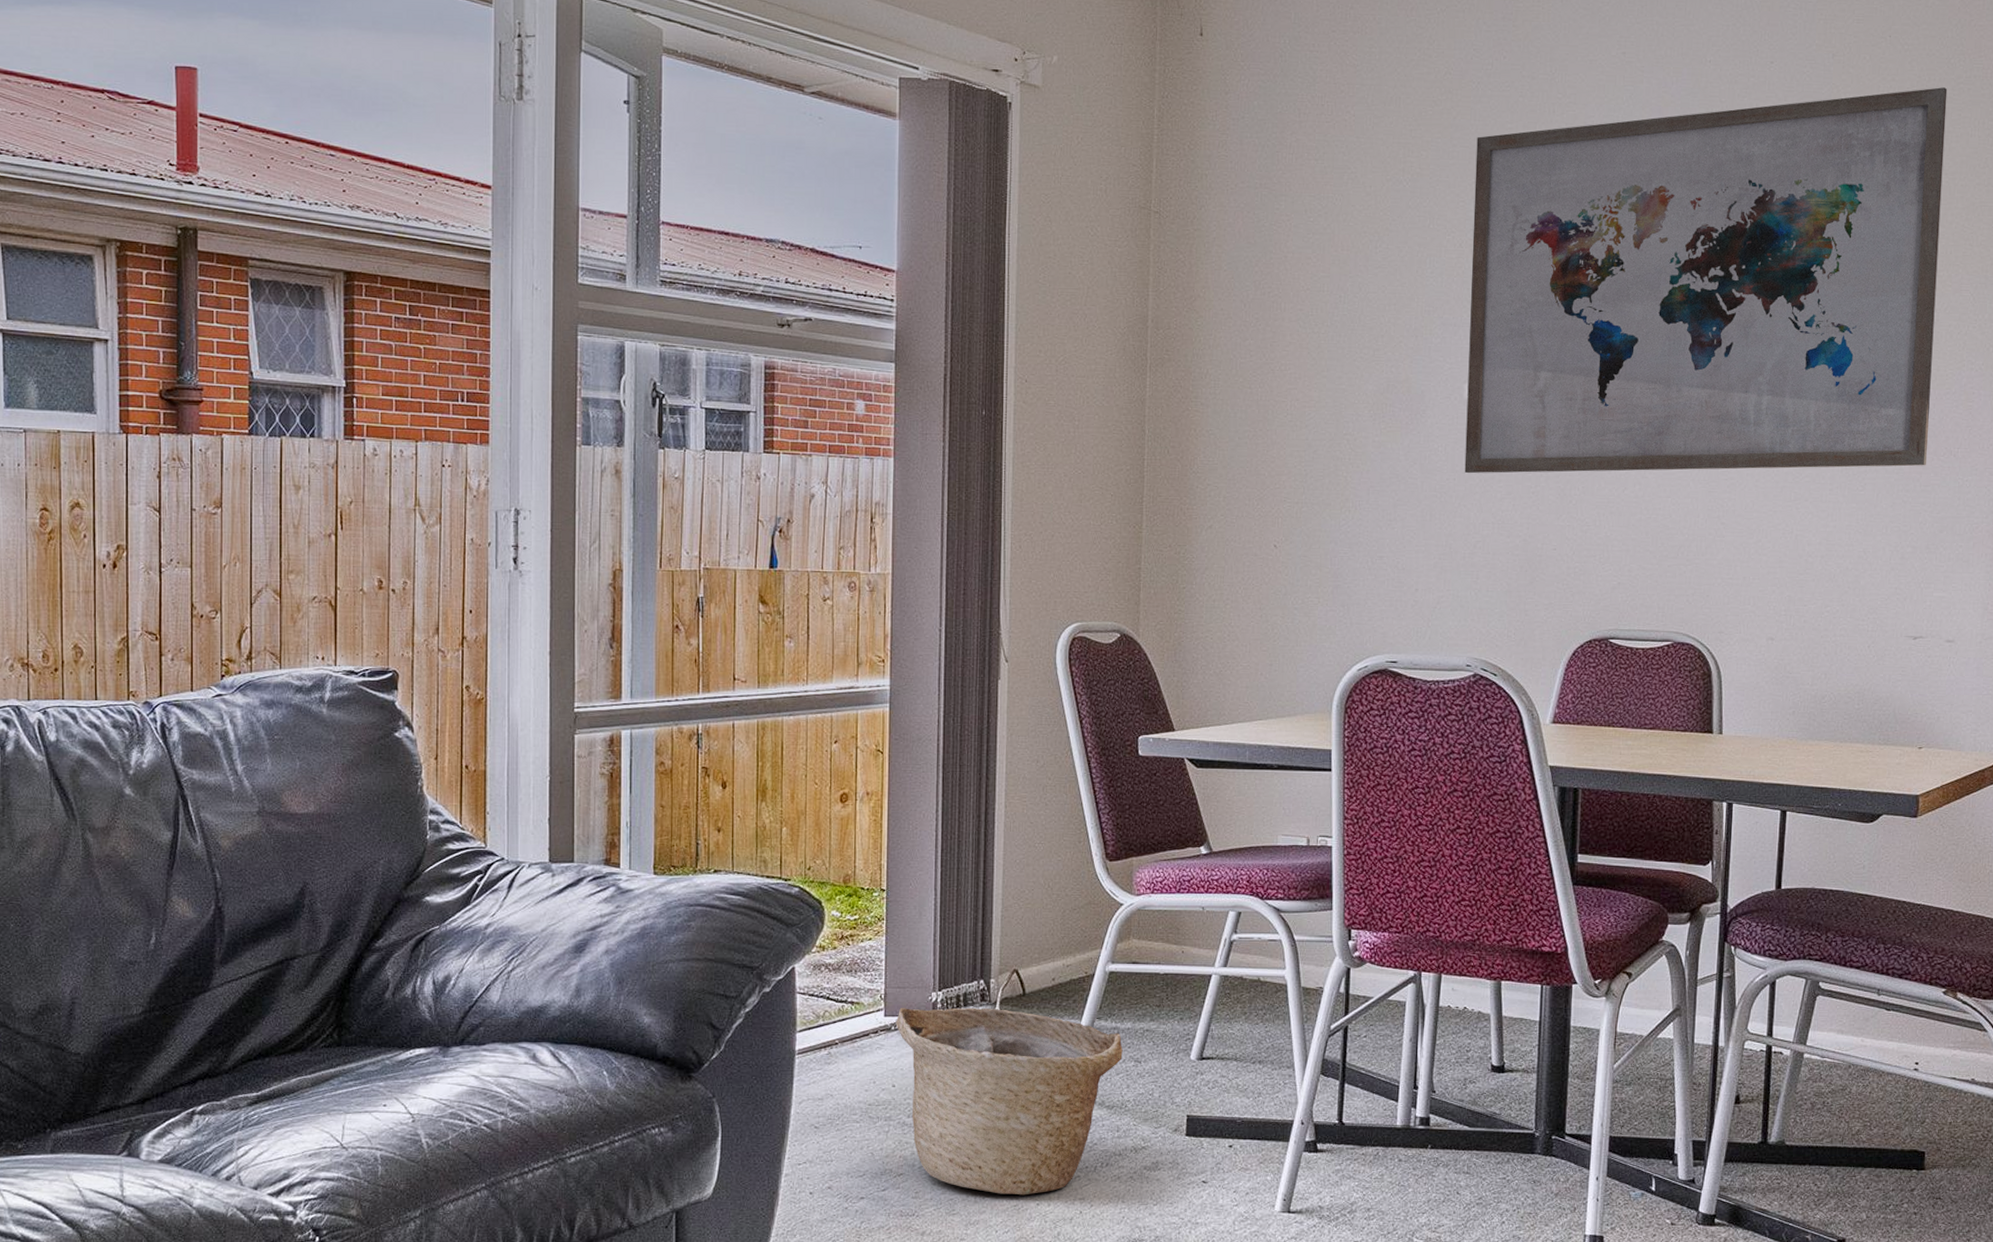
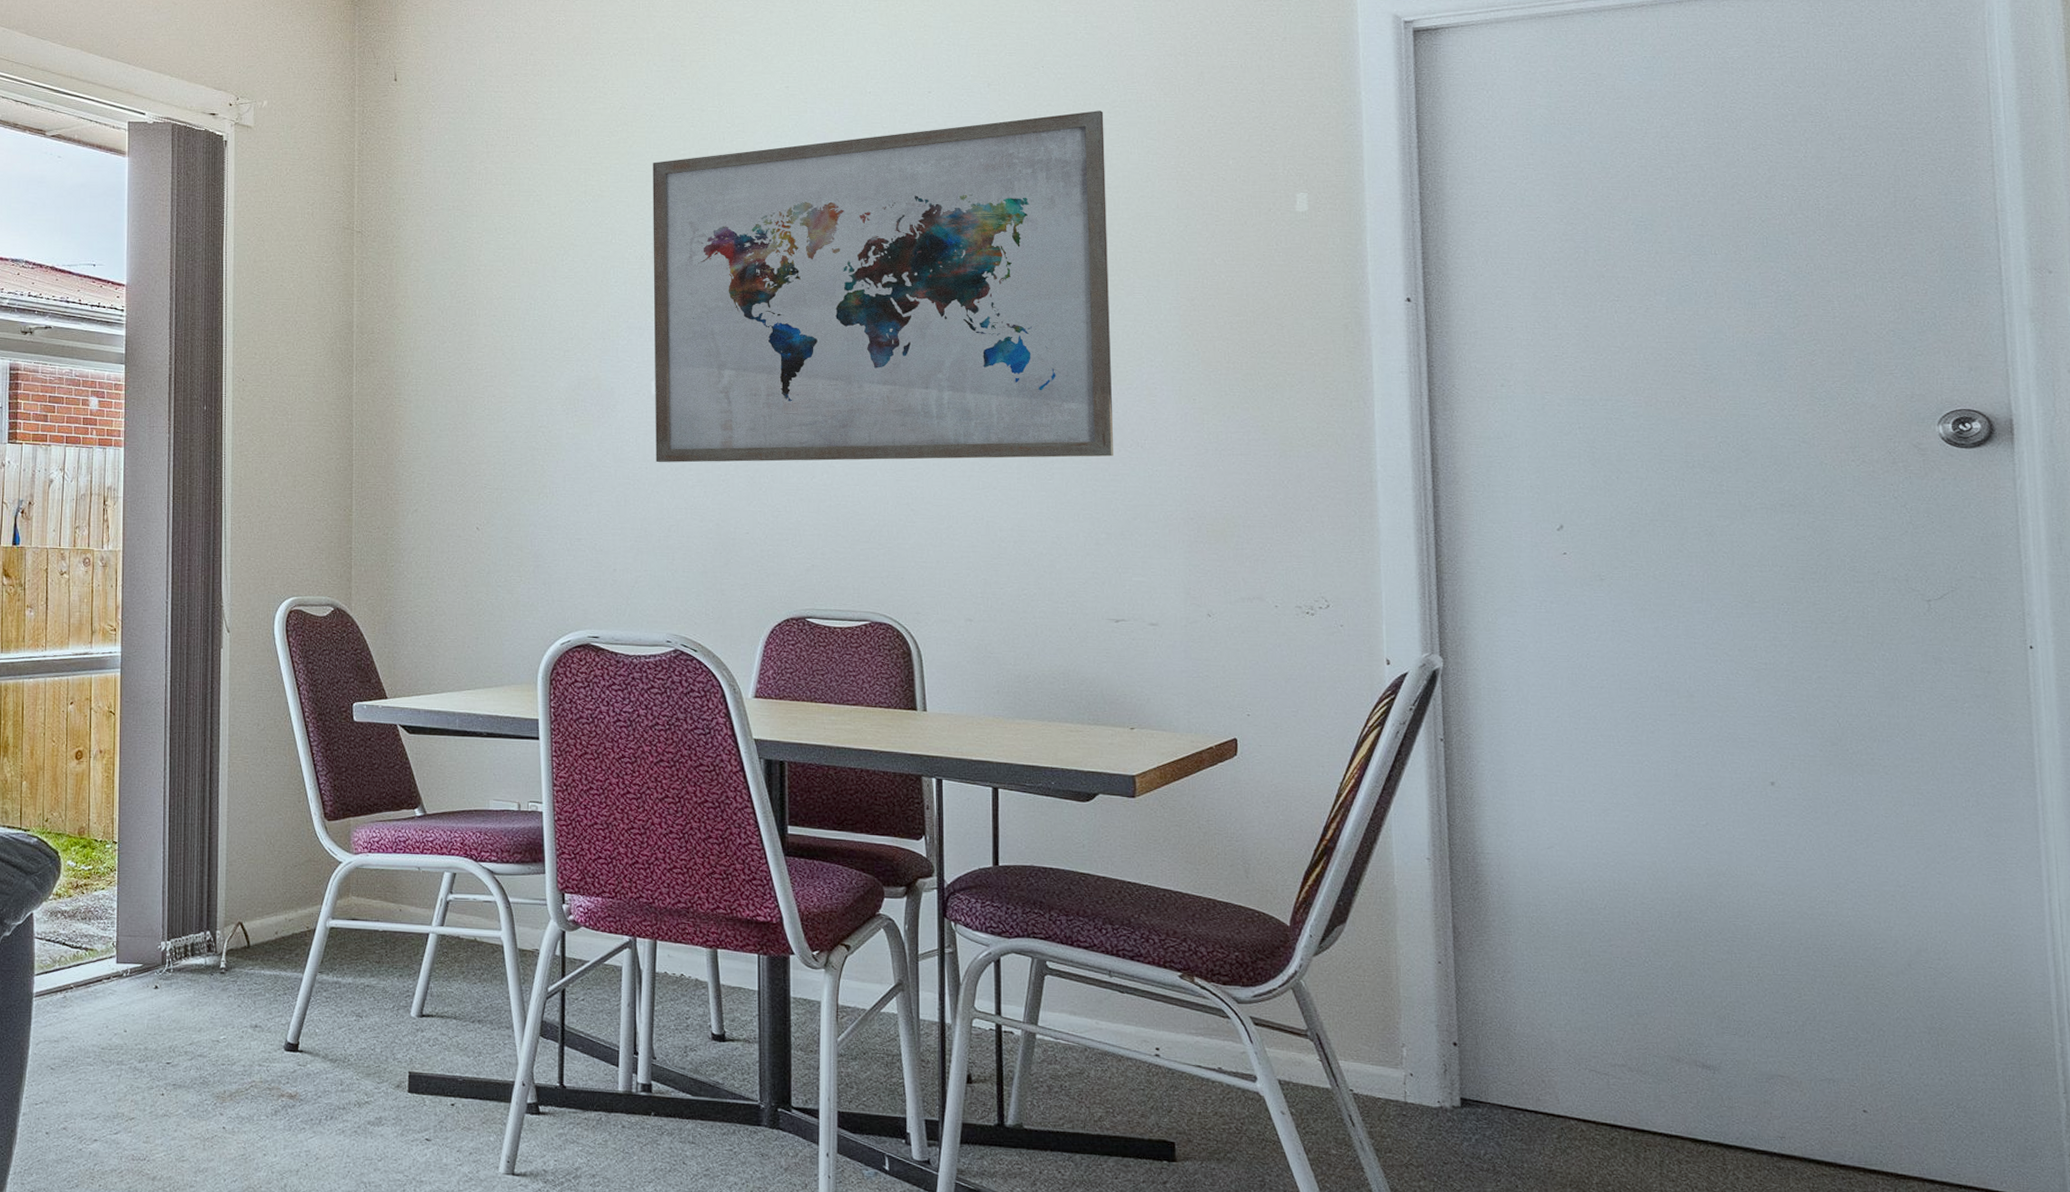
basket: present [895,1007,1123,1195] -> none [127,956,345,1145]

